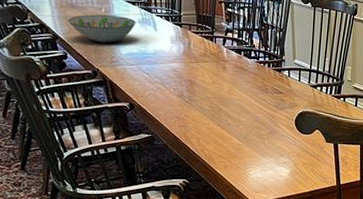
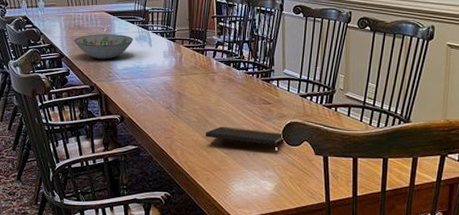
notepad: none [219,115,296,142] -> present [205,126,284,154]

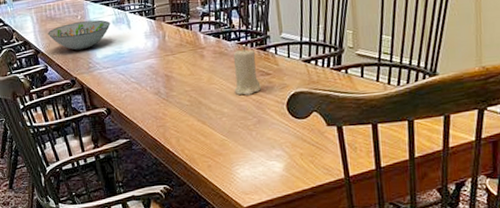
notepad: present [205,126,284,154] -> none [200,105,289,130]
candle: none [238,77,262,120] -> present [233,47,261,95]

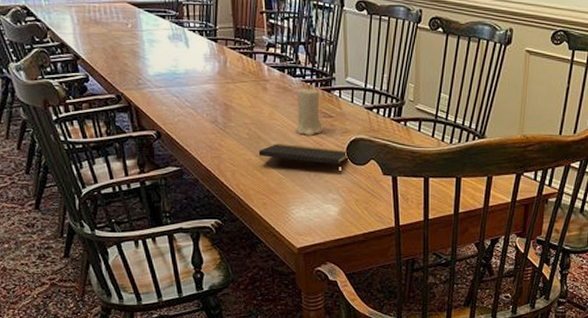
decorative bowl: present [48,20,111,50] -> none [91,31,166,63]
notepad: none [200,105,289,130] -> present [258,144,348,175]

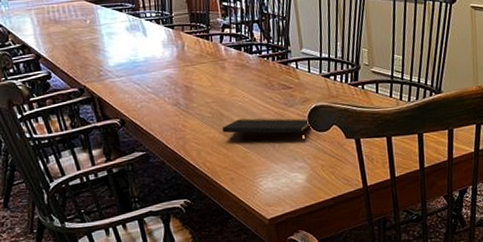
candle: present [295,86,322,135] -> none [254,61,283,108]

